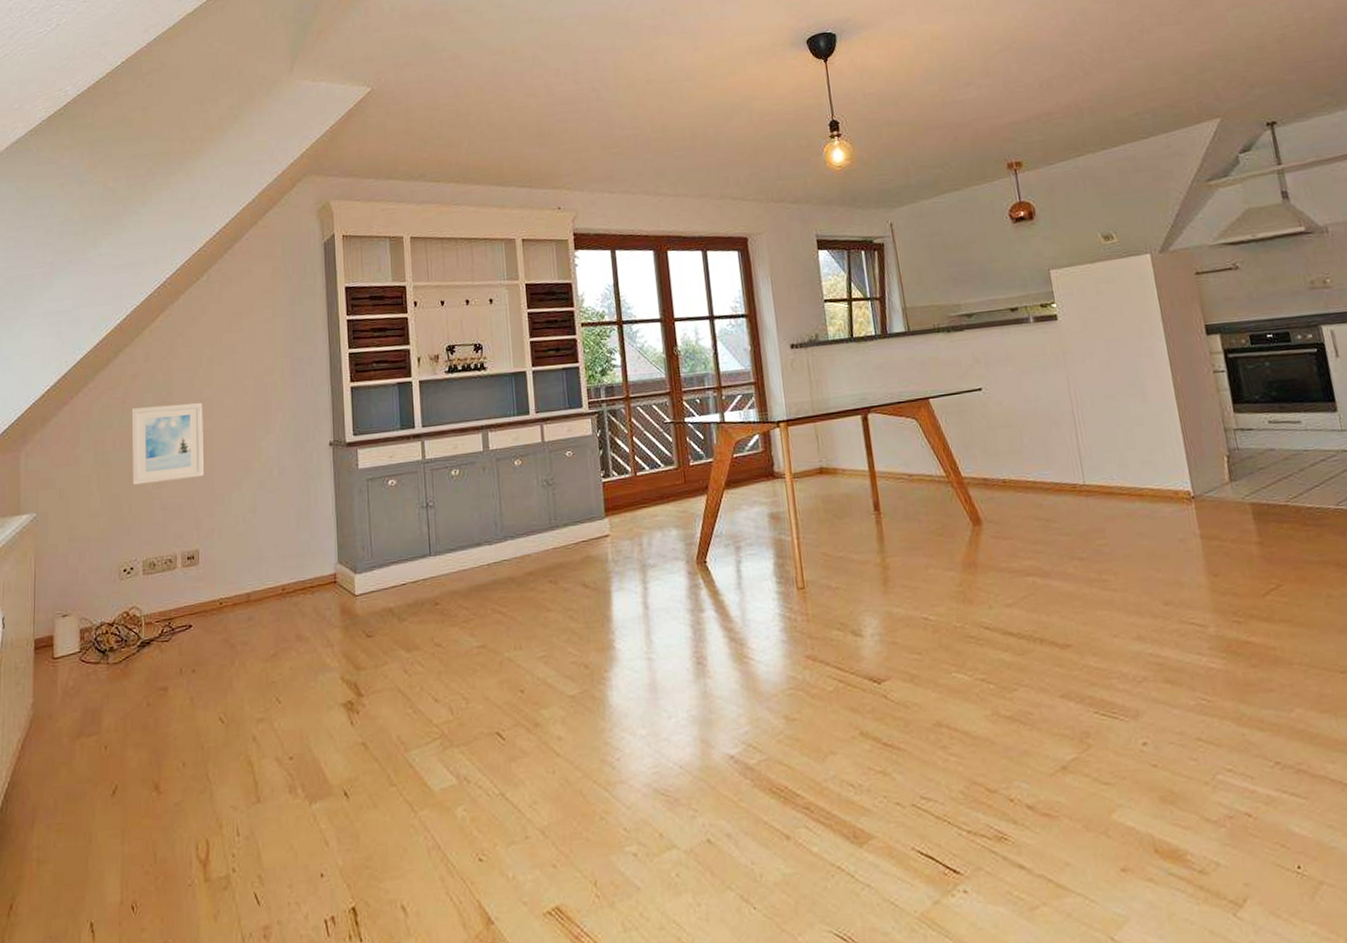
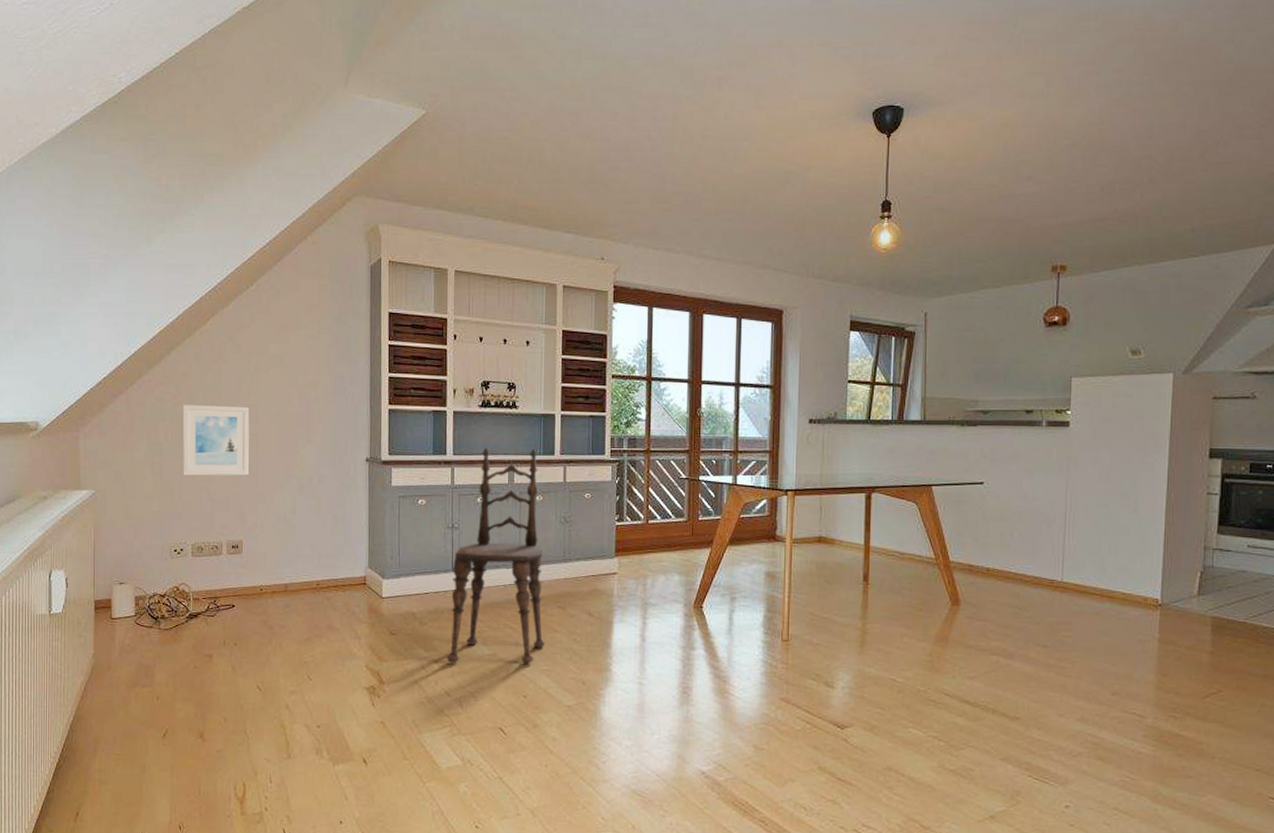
dining chair: none [430,410,539,661] -> present [446,448,545,664]

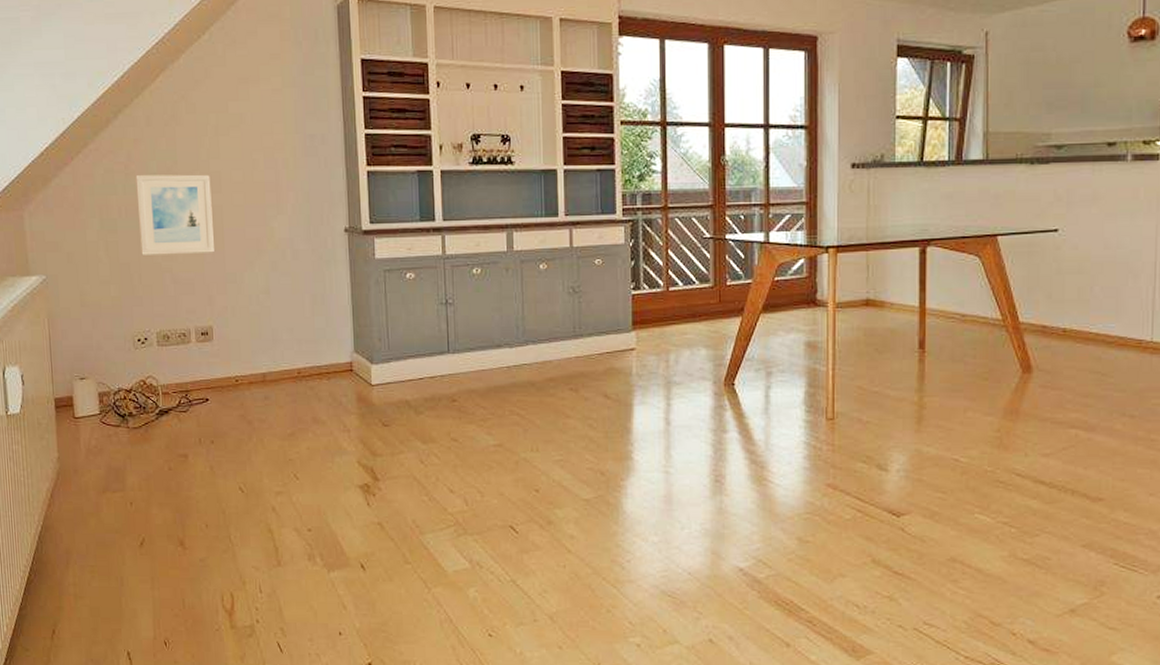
dining chair: present [446,448,545,664] -> none [447,211,557,455]

